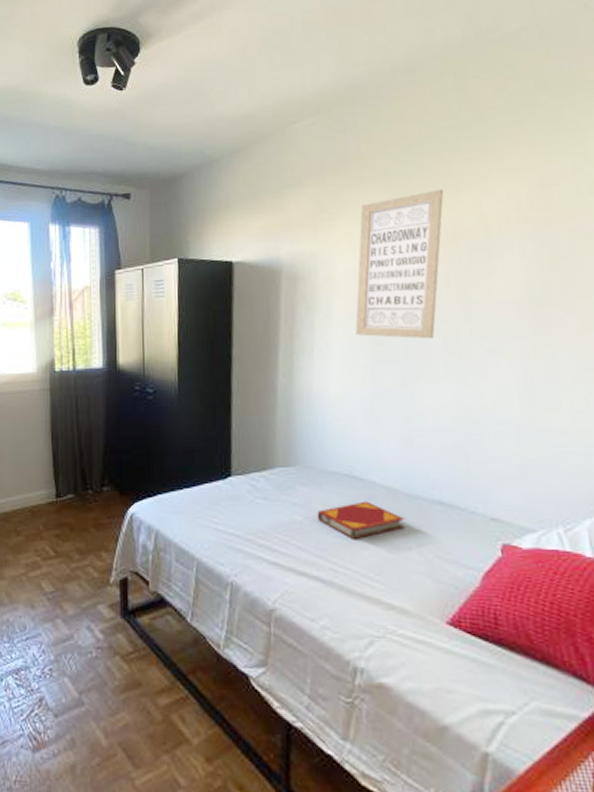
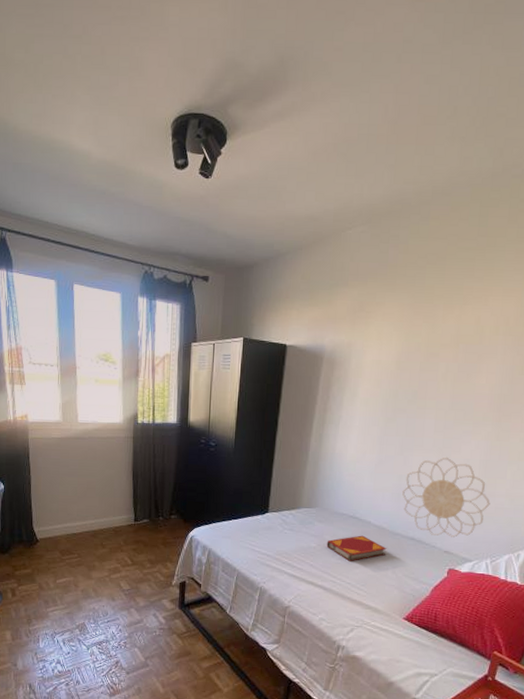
wall art: present [355,189,444,339] -> none [372,301,455,420]
decorative wall piece: none [414,385,546,498] -> present [402,457,490,537]

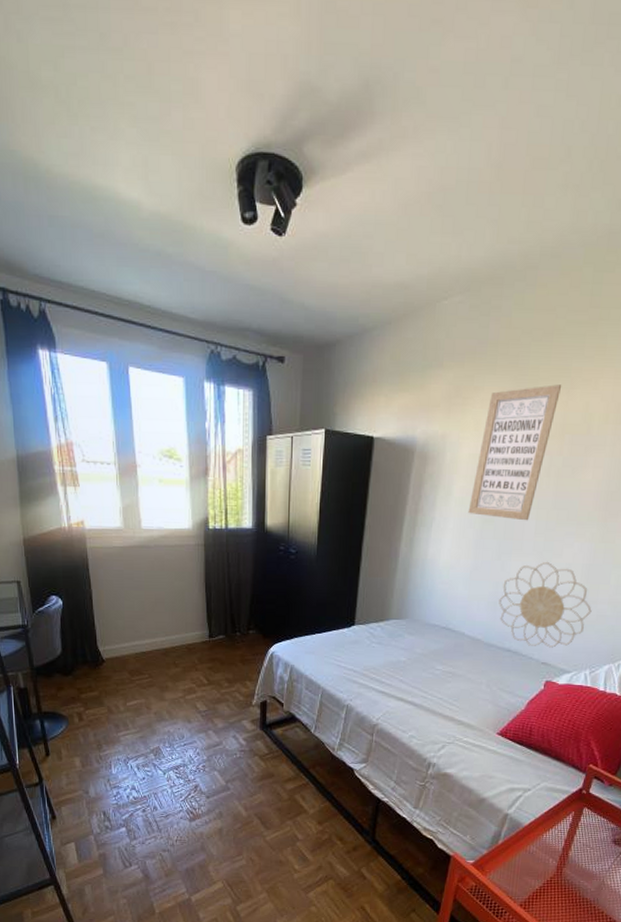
hardback book: present [326,535,387,561] -> none [417,647,481,675]
wall art: none [372,301,455,420] -> present [468,384,562,521]

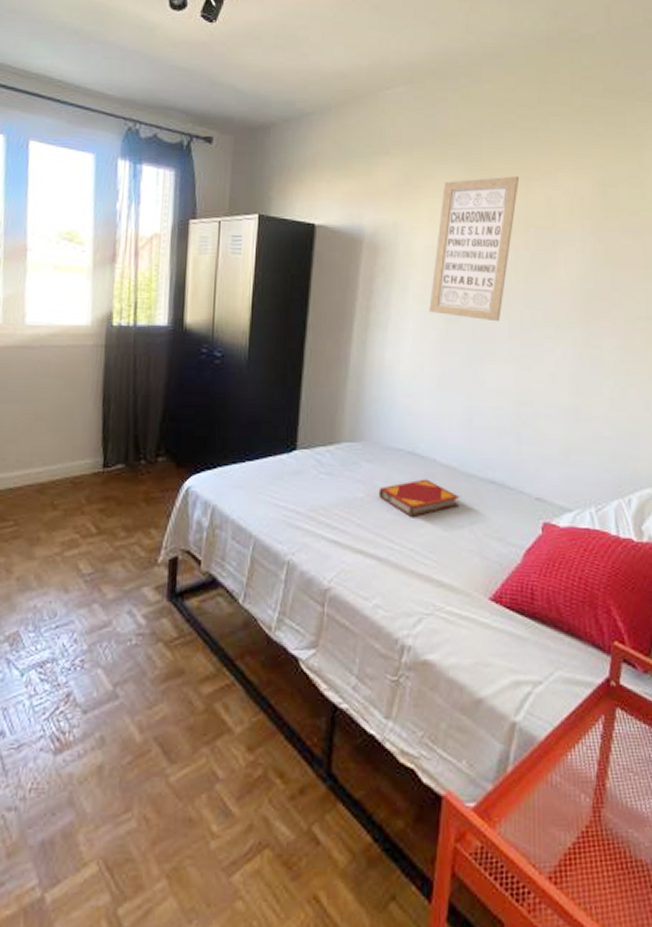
hardback book: none [417,647,481,675] -> present [378,479,460,517]
decorative wall piece: present [498,561,592,648] -> none [475,369,587,478]

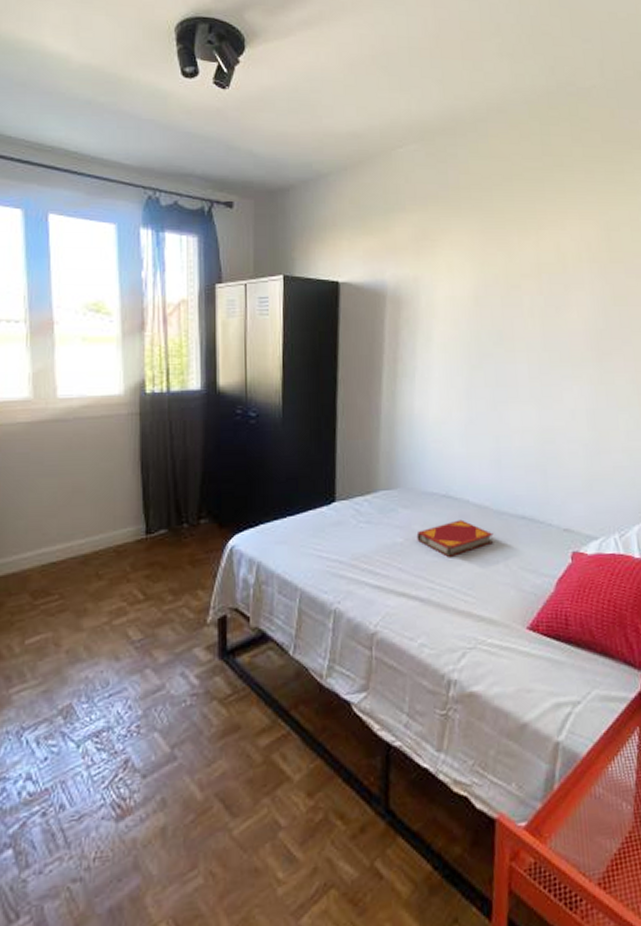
wall art: present [429,176,520,322] -> none [453,226,530,365]

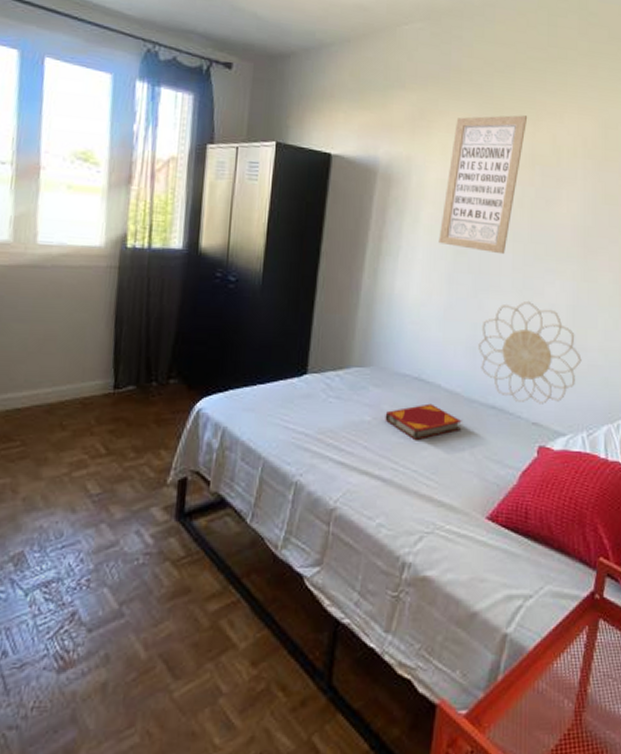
wall art: none [453,226,530,365] -> present [438,115,528,255]
decorative wall piece: none [502,408,607,510] -> present [478,300,582,404]

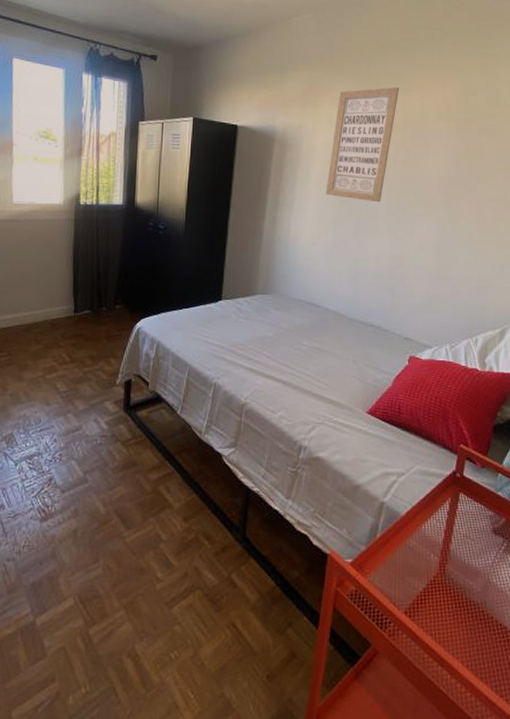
hardback book: present [385,403,462,440] -> none [284,323,346,351]
decorative wall piece: present [478,300,582,404] -> none [359,239,446,323]

